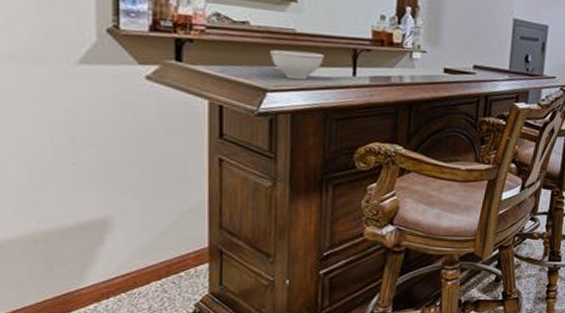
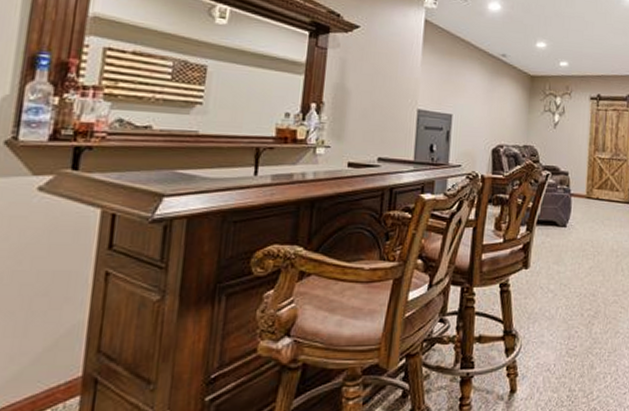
bowl: present [269,49,324,80] -> none [169,152,226,183]

